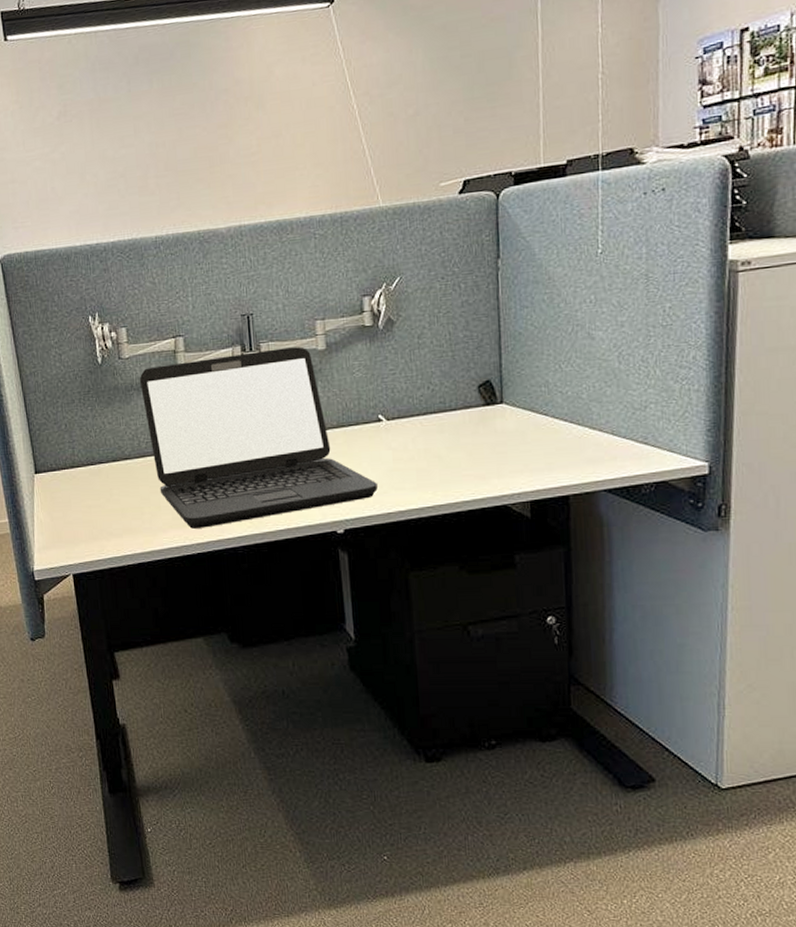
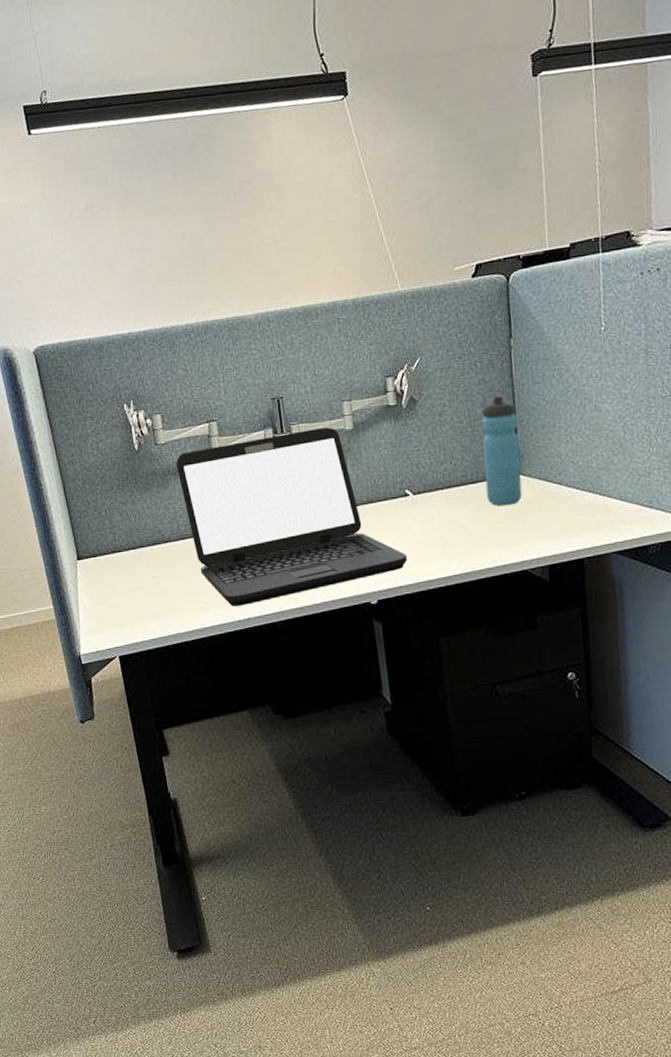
water bottle: none [463,319,505,436] -> present [481,395,522,506]

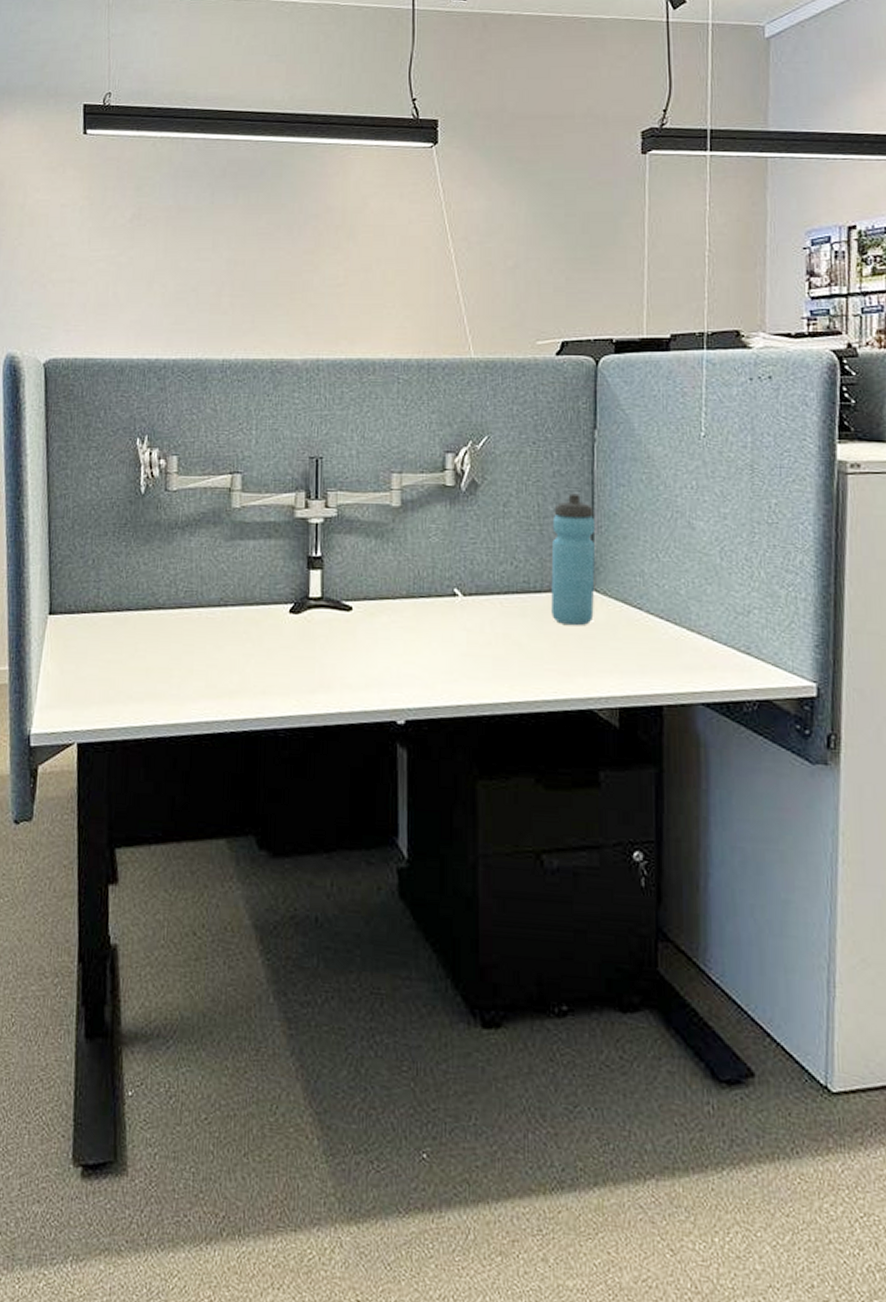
laptop: present [175,427,407,607] -> none [185,499,447,702]

